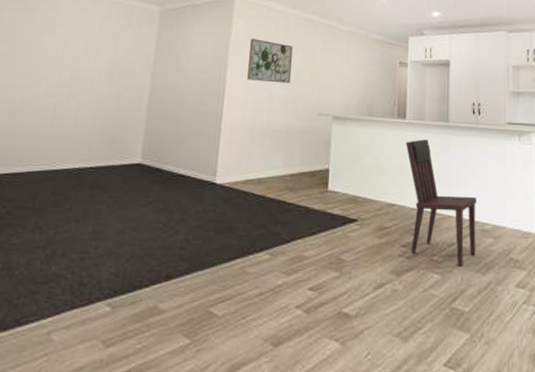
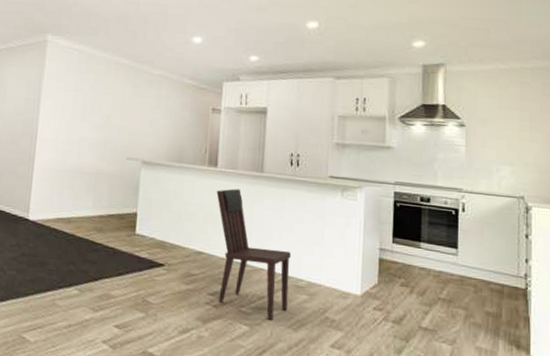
wall art: present [247,38,293,84] -> none [58,81,103,127]

